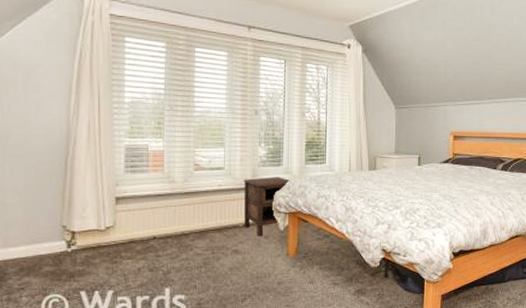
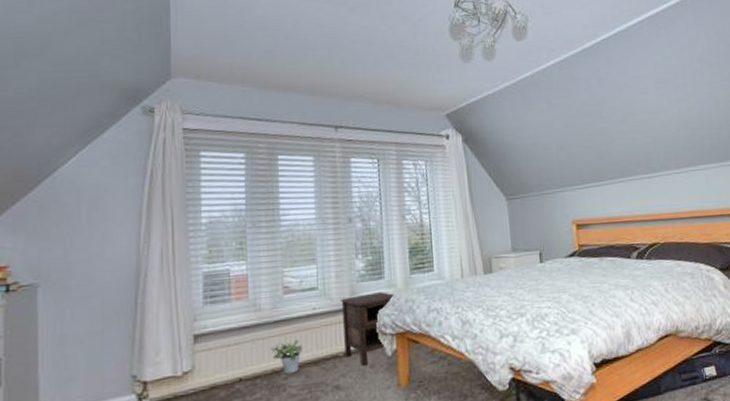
potted plant: none [181,209,208,237] -> present [270,339,303,374]

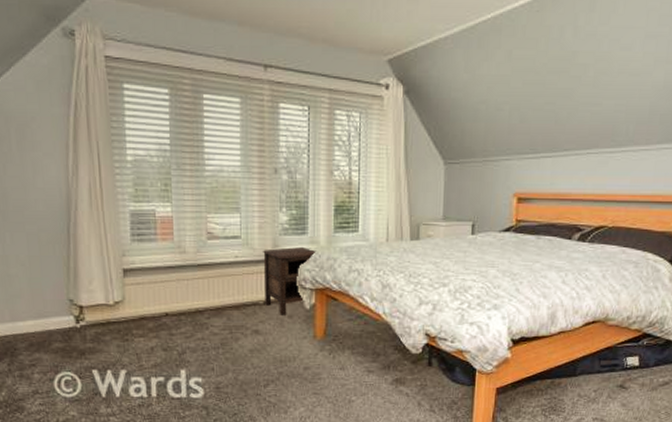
potted plant: present [270,339,303,374] -> none [194,284,225,314]

